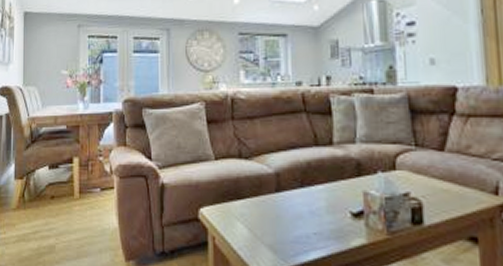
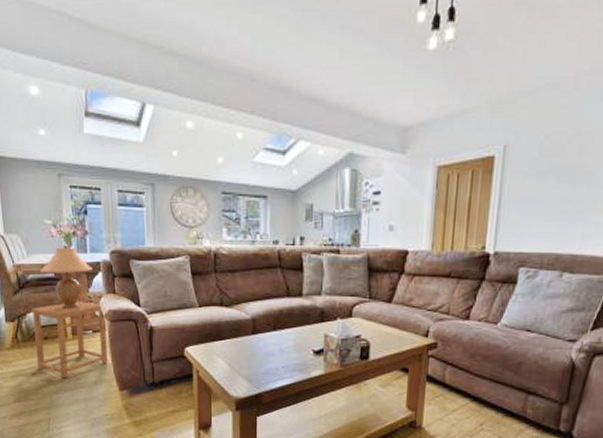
side table: none [41,155,115,245] -> present [31,301,108,378]
table lamp: none [52,95,104,164] -> present [39,245,92,309]

